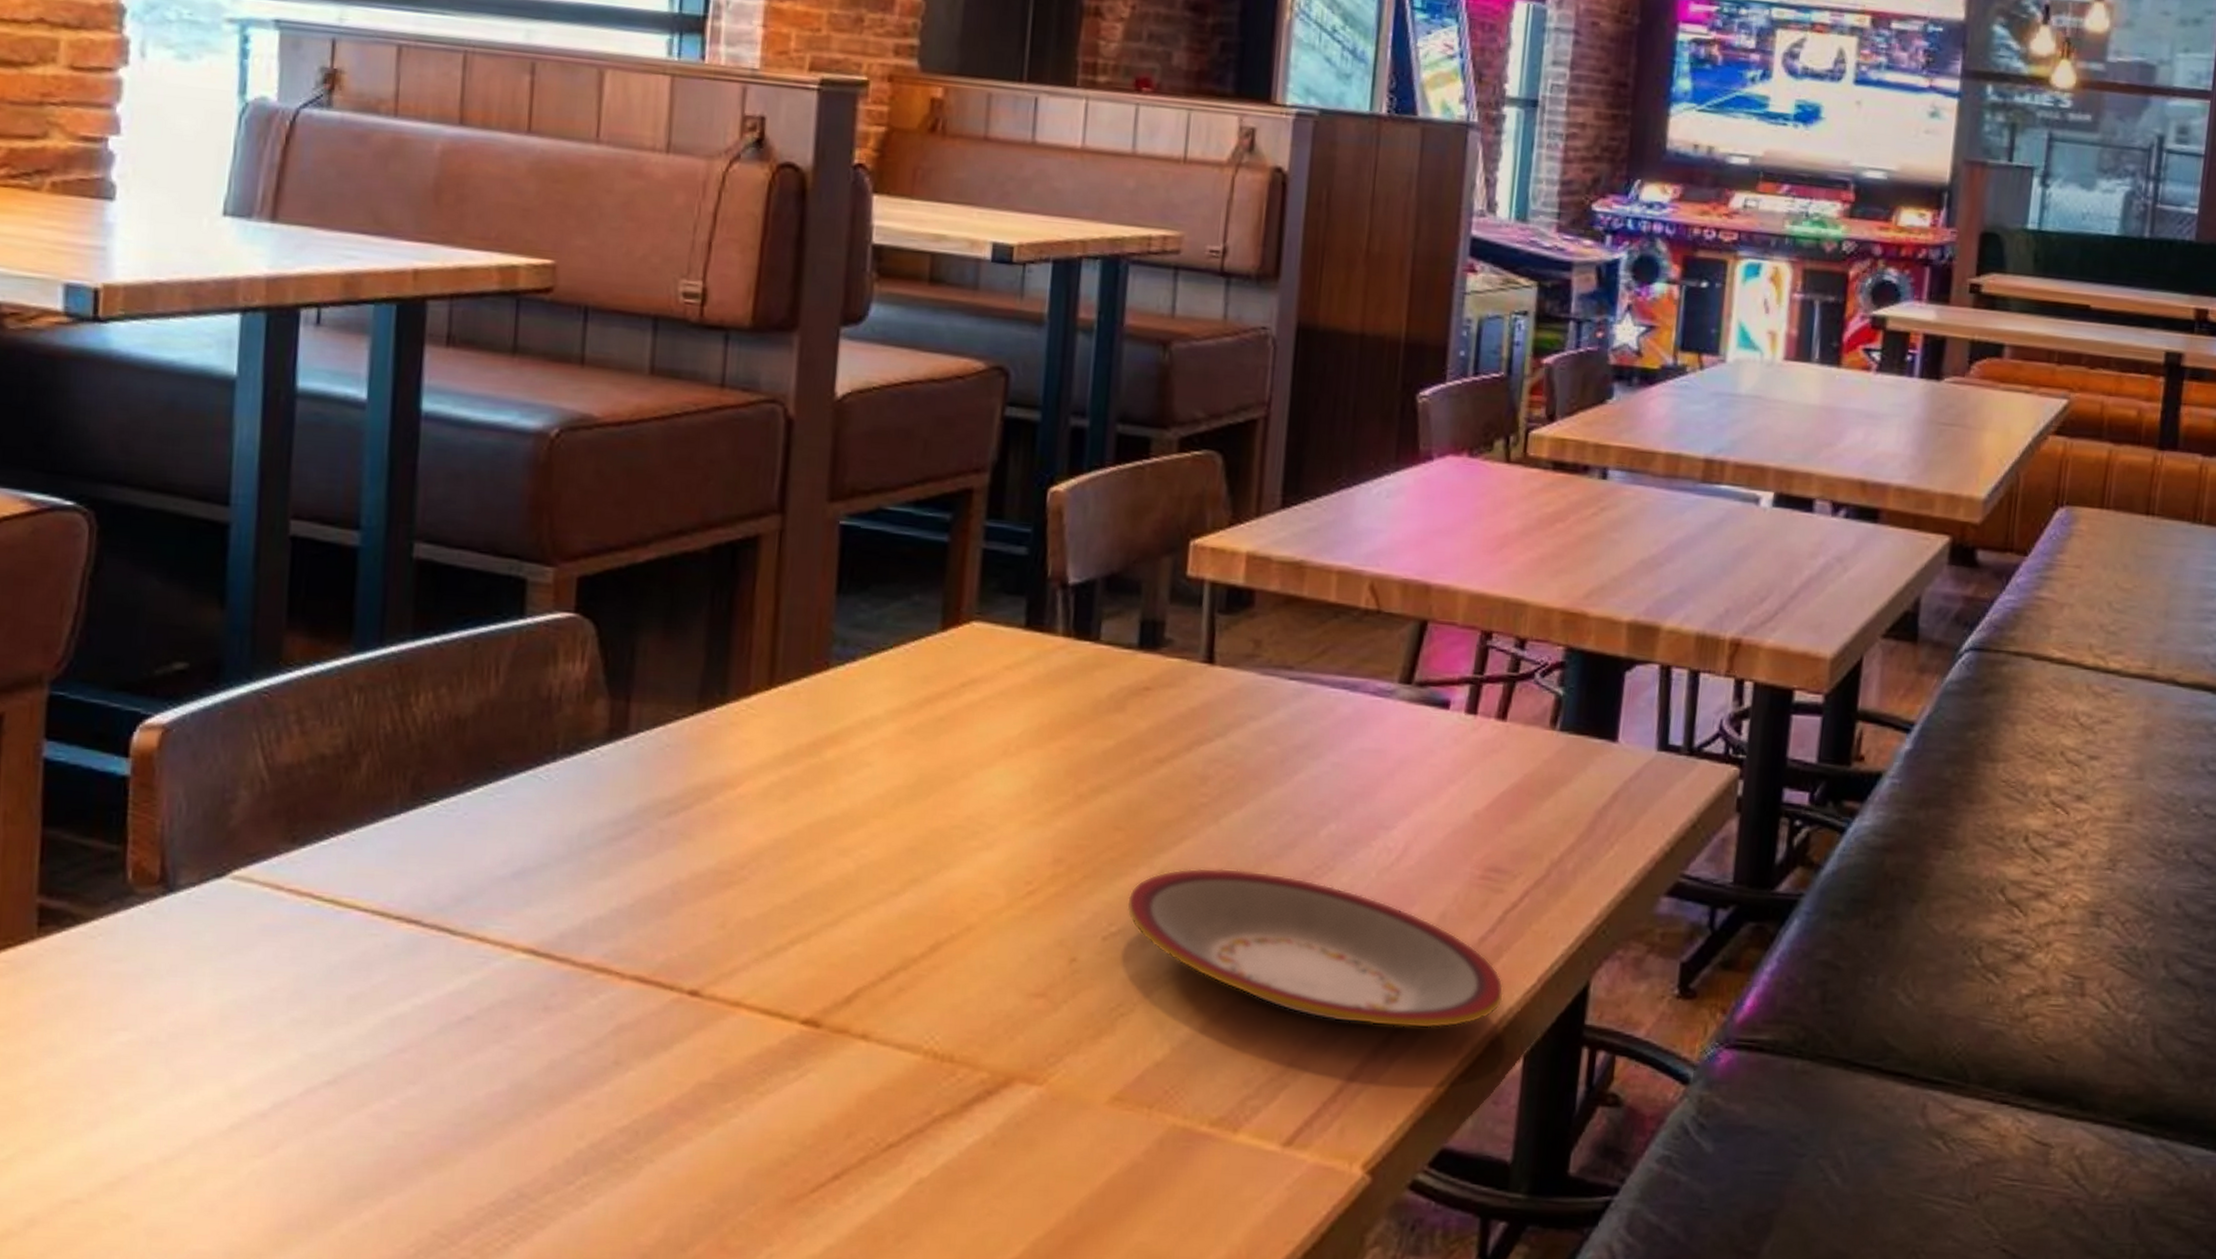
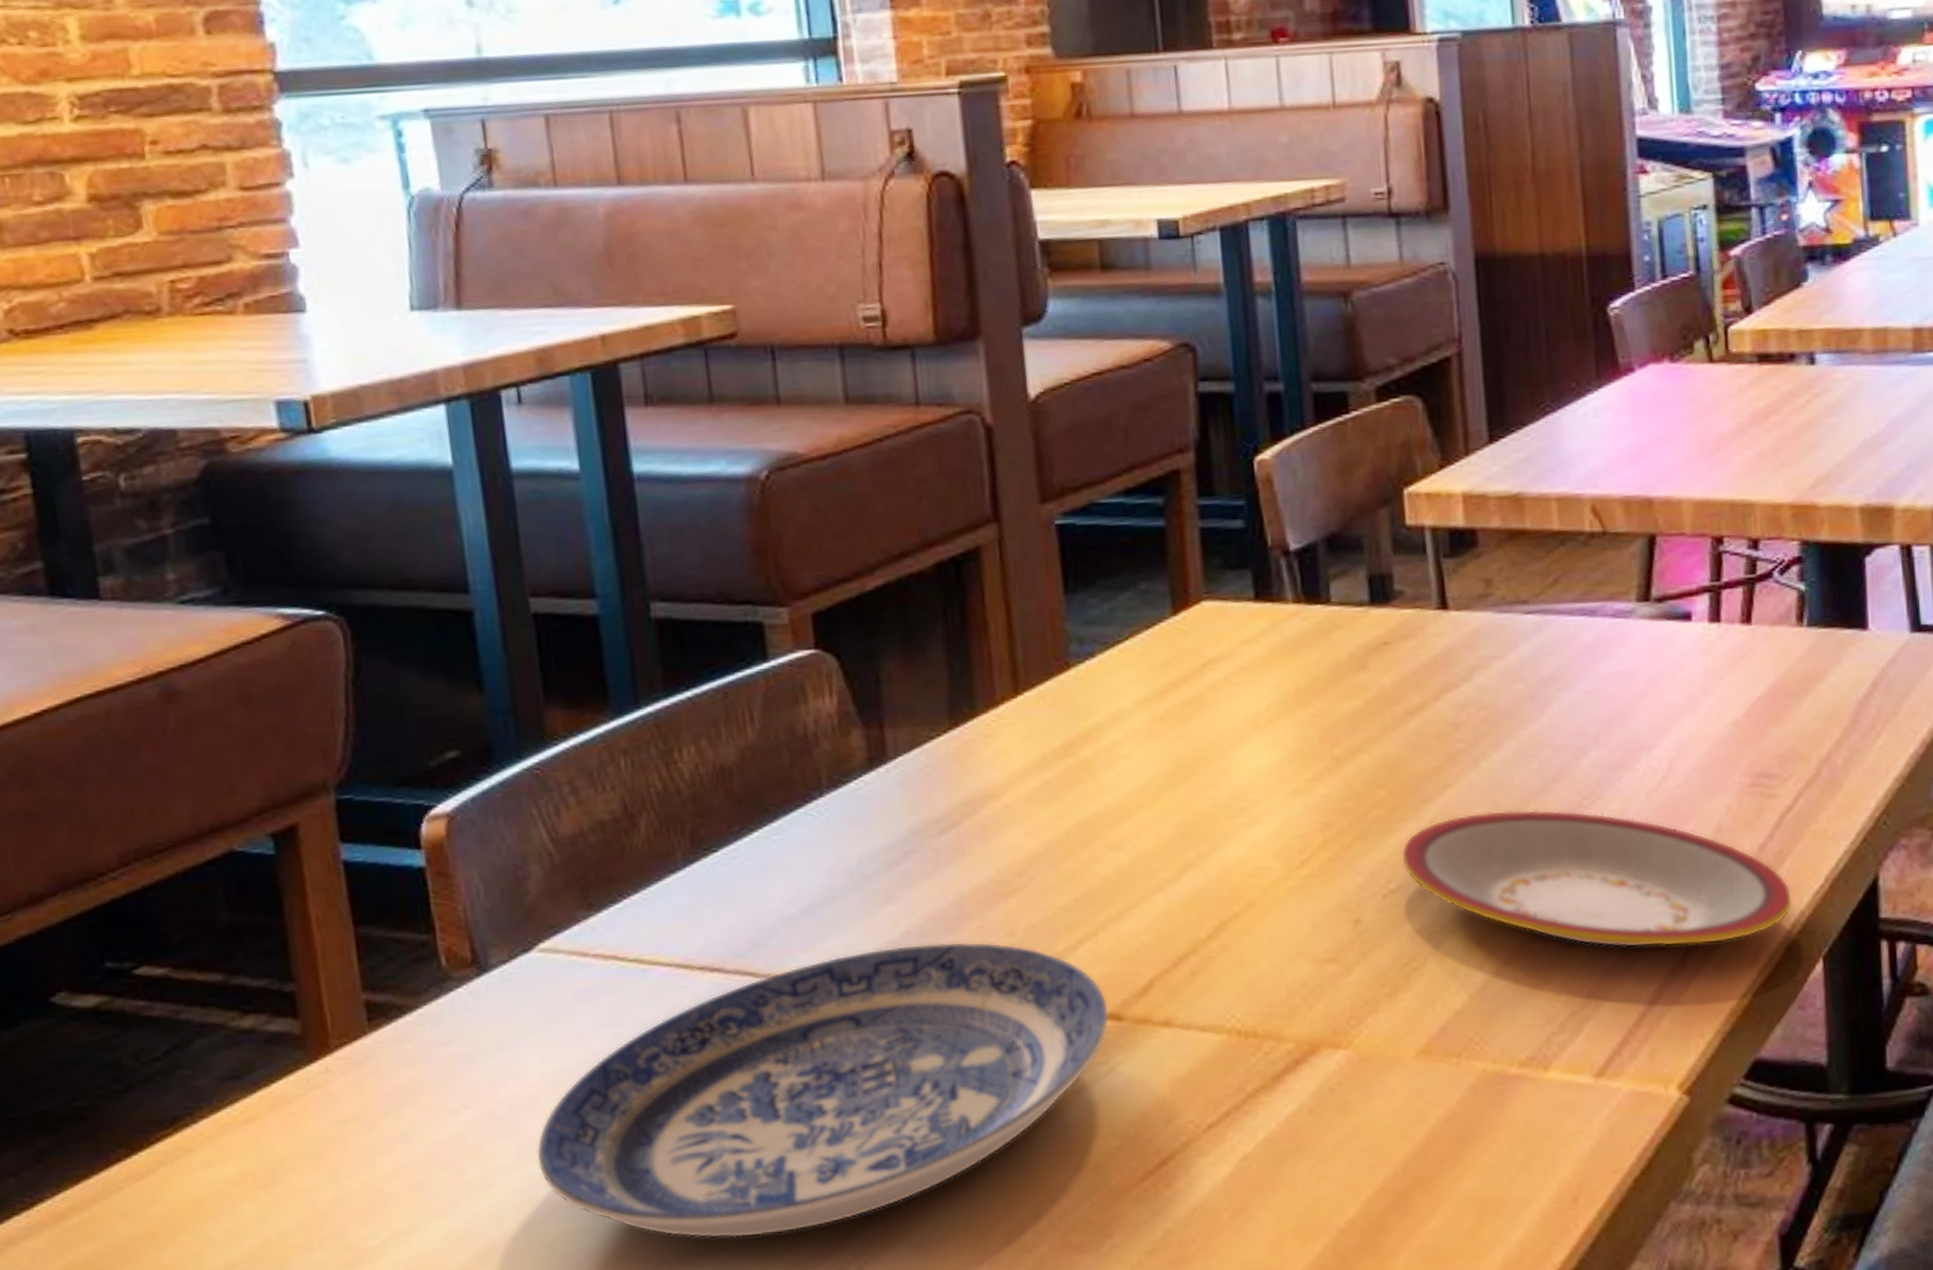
plate: none [188,922,809,1201] -> present [536,941,1110,1239]

